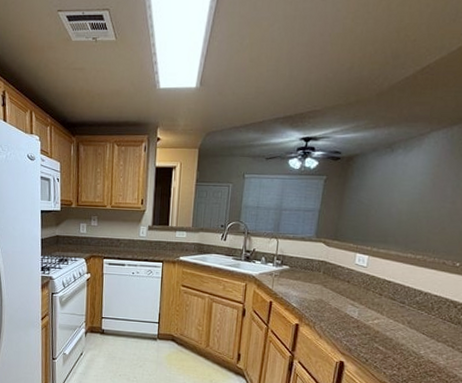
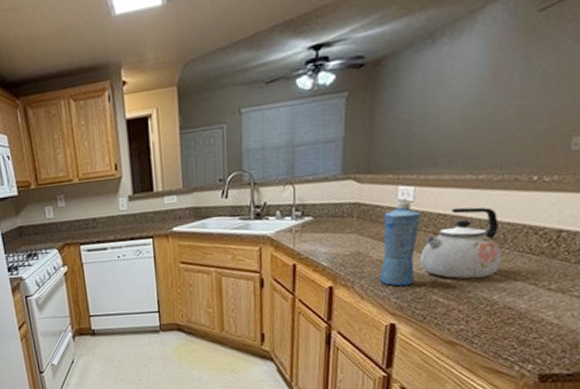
squeeze bottle: none [335,263,372,333] -> present [379,197,421,287]
kettle: none [367,277,430,336] -> present [420,207,502,279]

